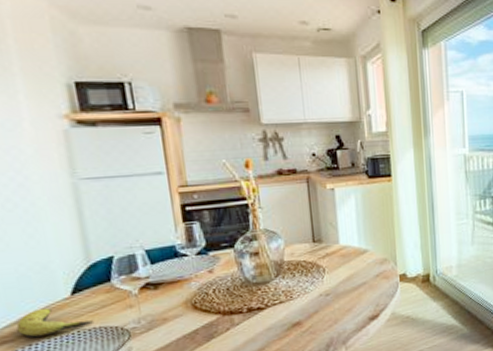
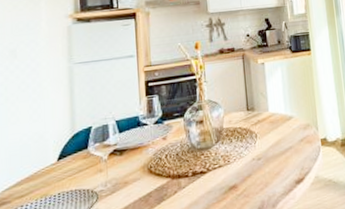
banana: present [16,308,95,338] -> none [14,172,72,200]

